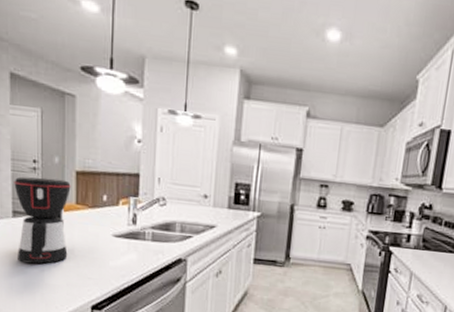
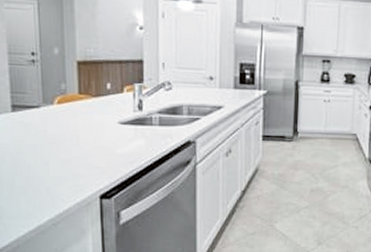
coffee maker: present [14,176,71,264] -> none [11,69,73,158]

